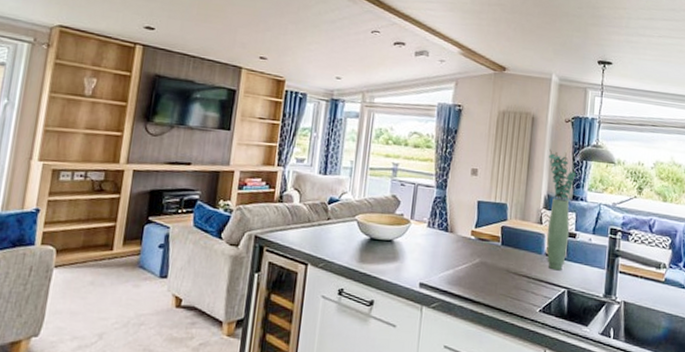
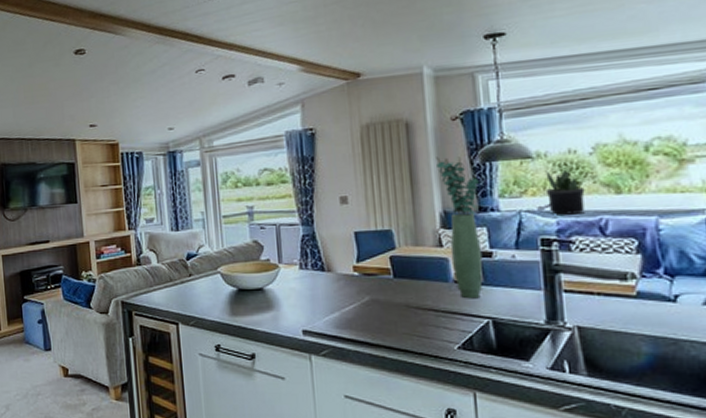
planter: none [620,175,645,213] -> present [545,169,585,215]

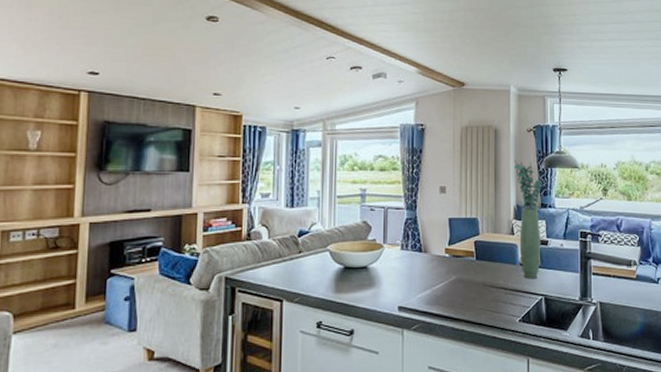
planter: present [545,169,585,215] -> none [586,179,610,214]

